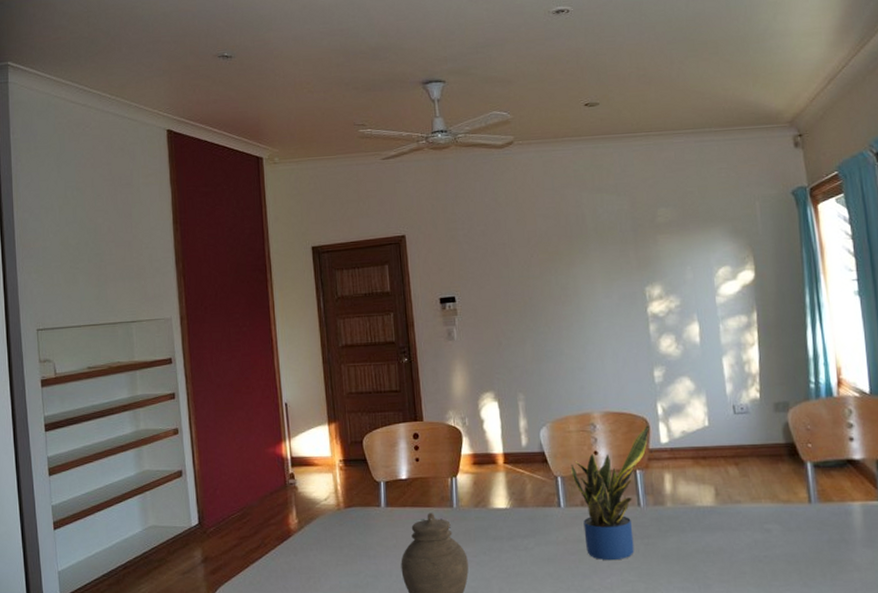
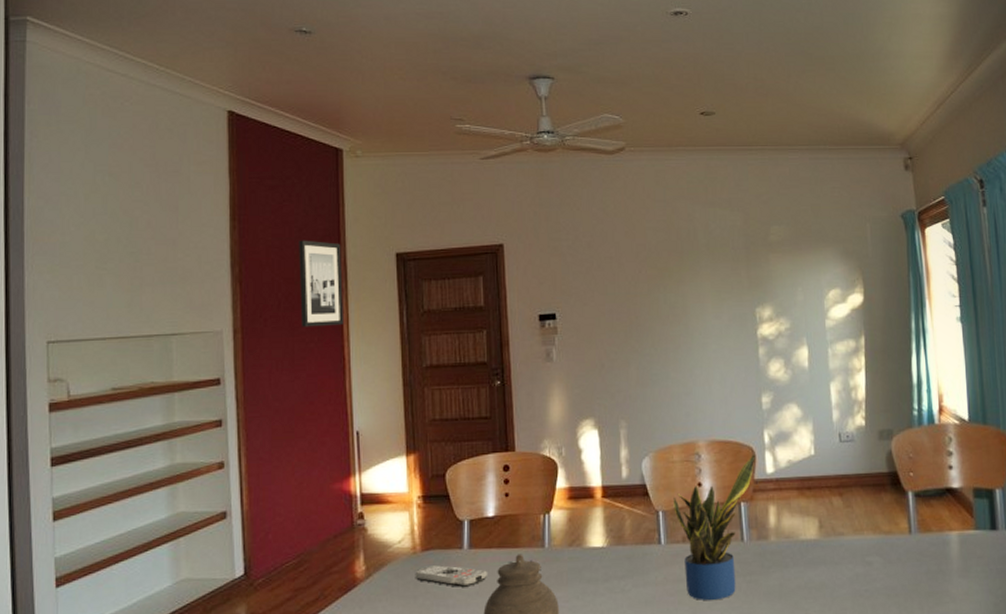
wall art: none [230,238,270,314] -> present [299,240,343,327]
remote control: none [340,520,403,541] -> present [415,564,487,588]

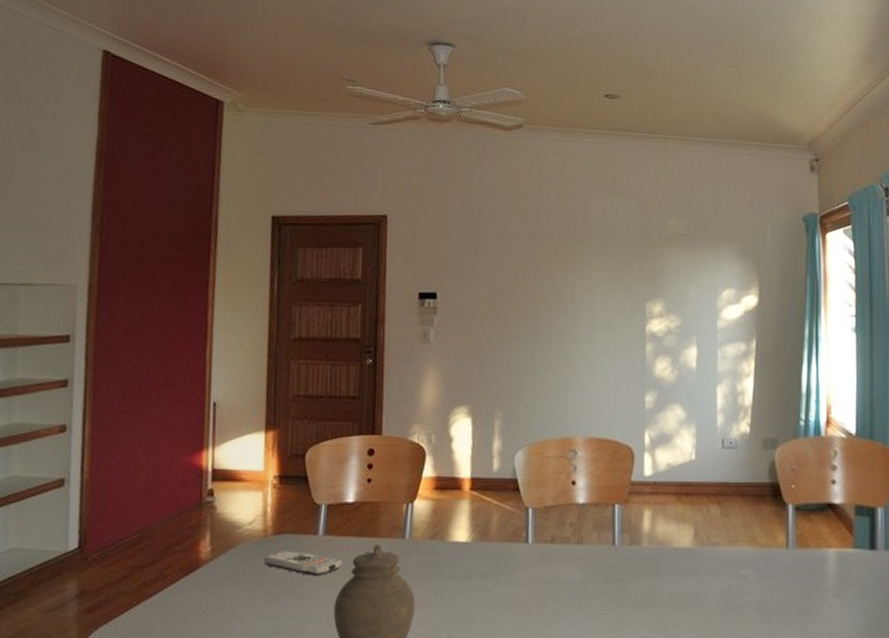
wall art: present [299,240,343,327] -> none [163,194,214,288]
potted plant: present [673,454,755,601] -> none [544,455,634,606]

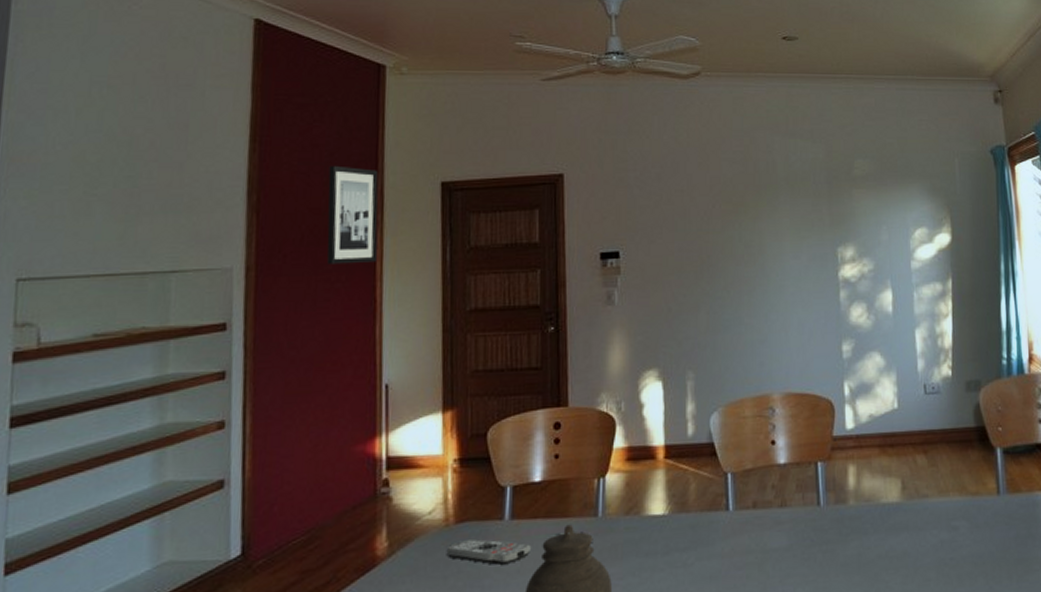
wall art: none [163,194,214,288] -> present [327,165,379,265]

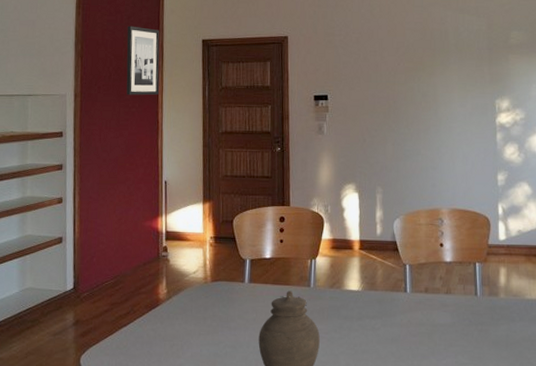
remote control: present [446,538,531,566] -> none [205,293,263,315]

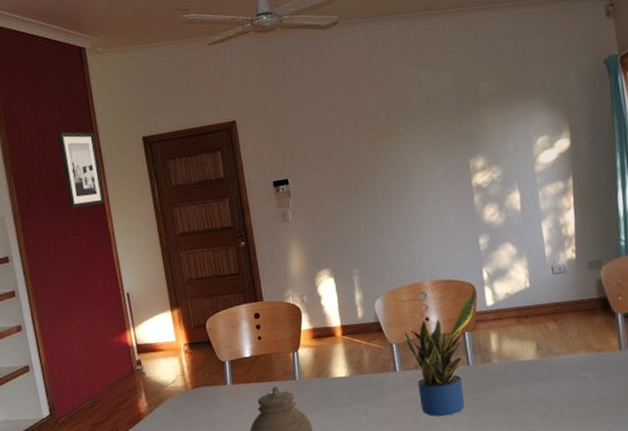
potted plant: none [419,223,490,344] -> present [404,290,476,416]

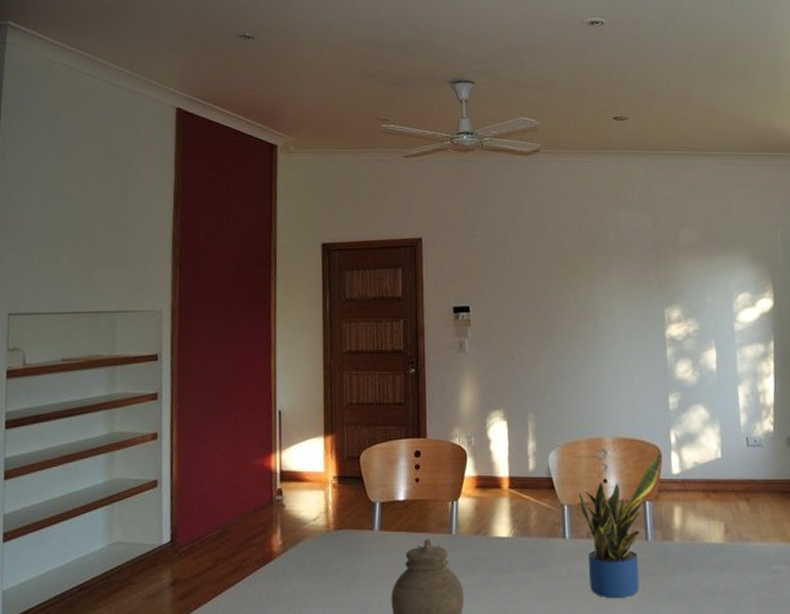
wall art: present [57,132,105,208] -> none [233,228,272,310]

